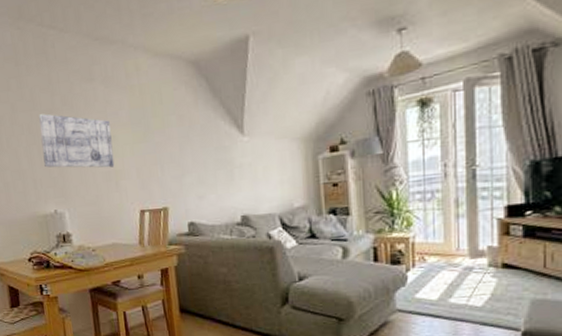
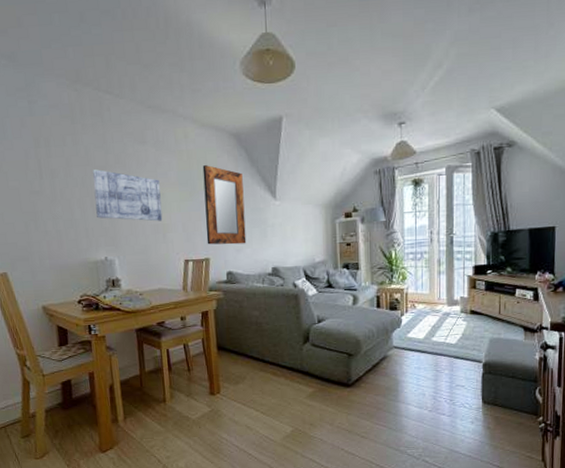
home mirror: none [157,100,210,192] -> present [202,165,247,245]

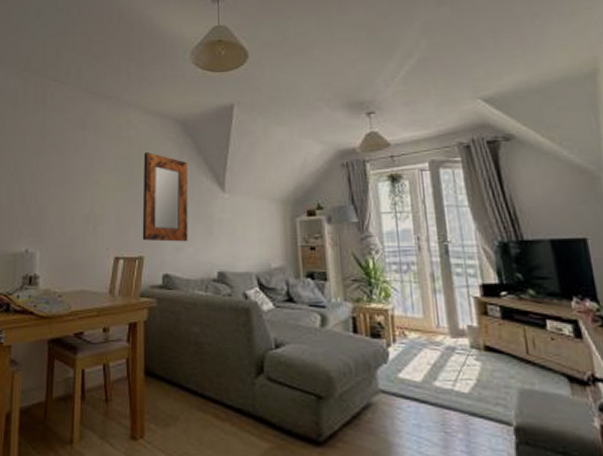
wall art: present [93,169,163,222] -> none [24,154,96,211]

